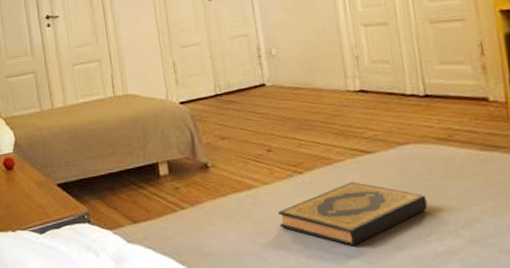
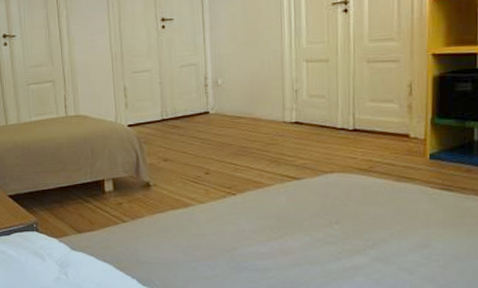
hardback book: present [278,182,428,246] -> none [210,204,343,260]

